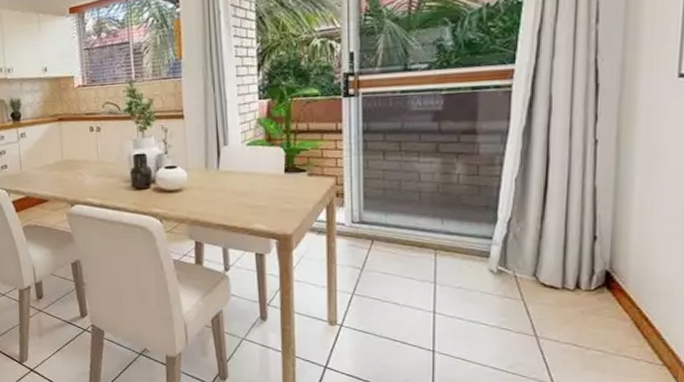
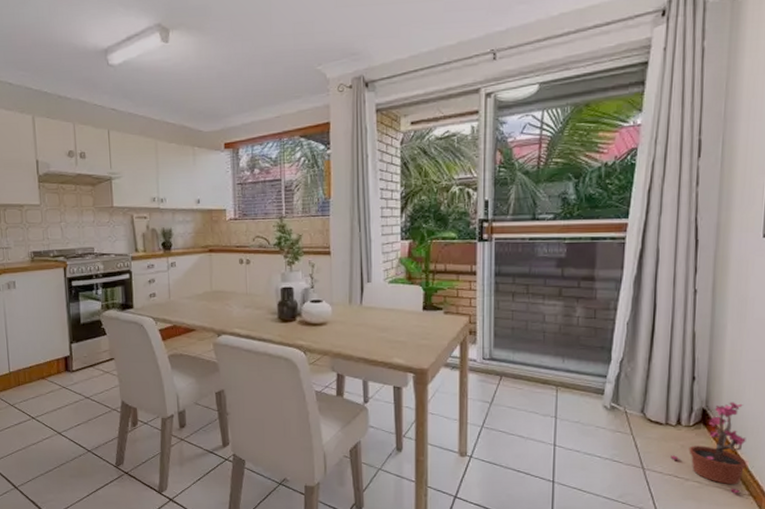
potted plant: none [568,263,660,364] -> present [670,402,747,494]

